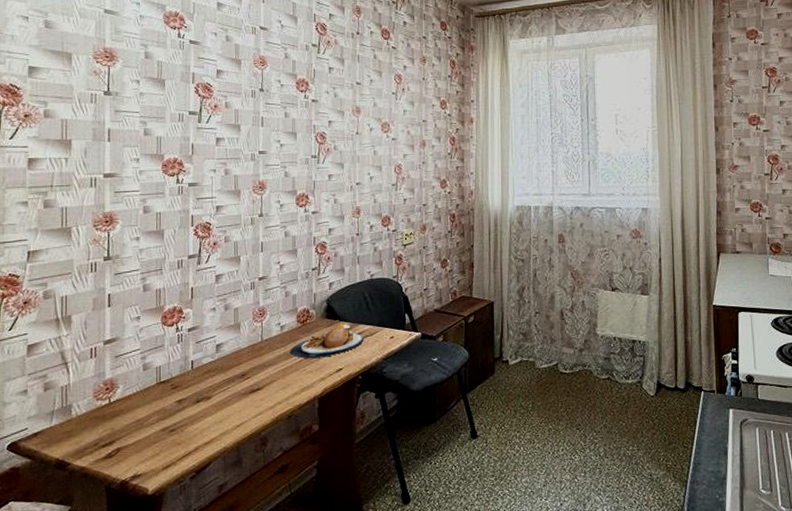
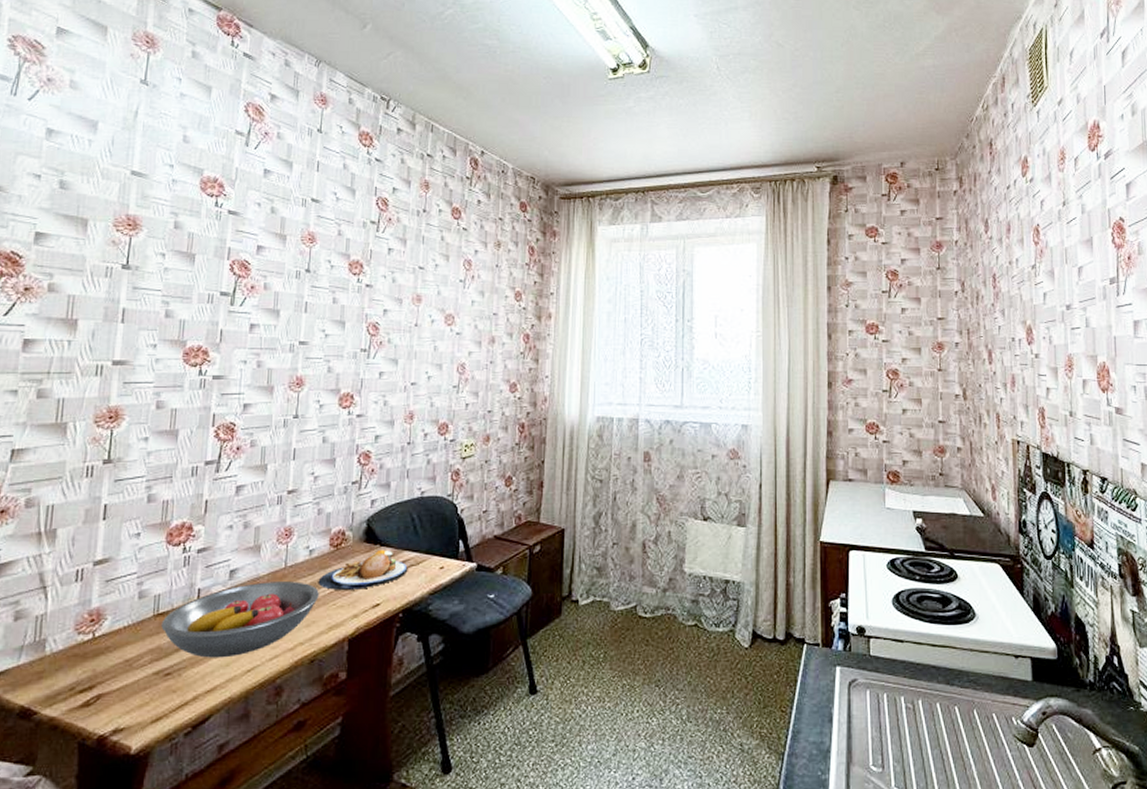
fruit bowl: none [164,352,291,417] -> present [161,581,319,658]

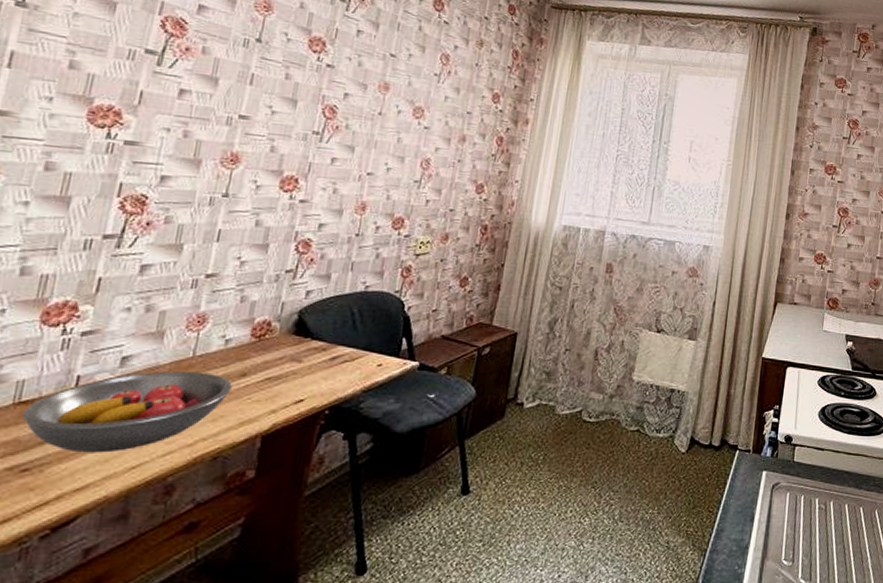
plate: present [318,549,408,590] -> none [232,343,341,384]

